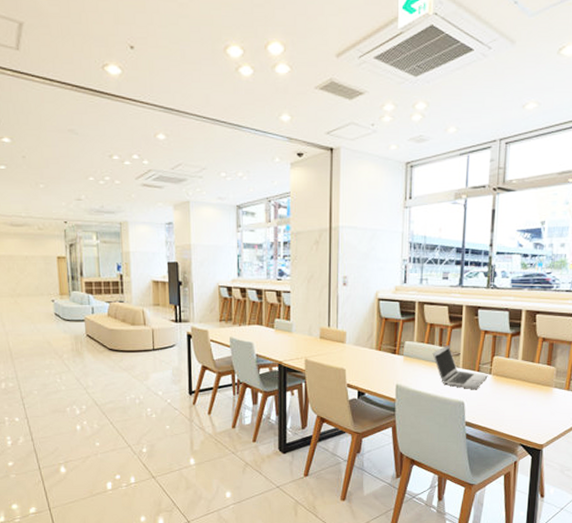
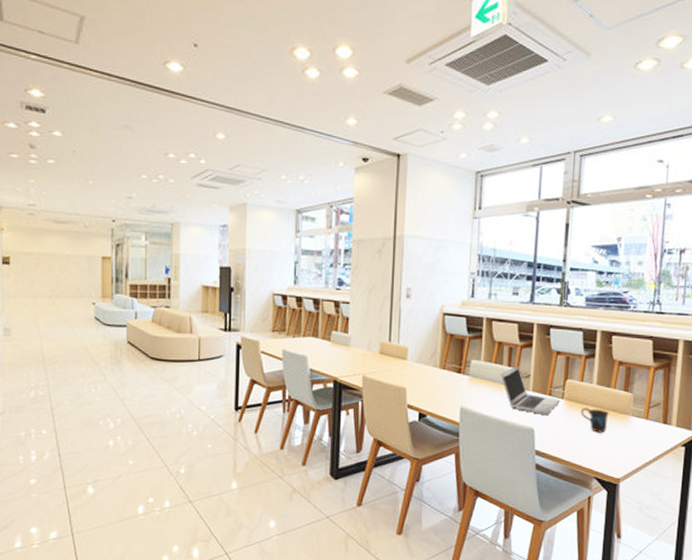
mug: none [507,381,533,405] -> present [581,407,609,434]

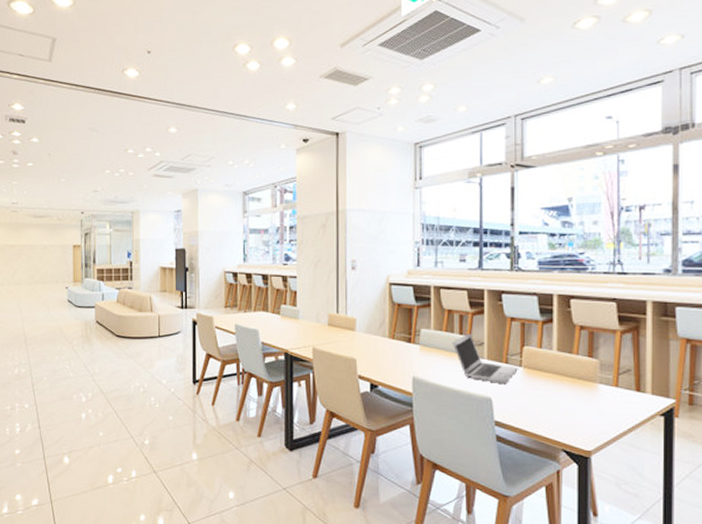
mug: present [581,407,609,434] -> none [542,375,573,403]

